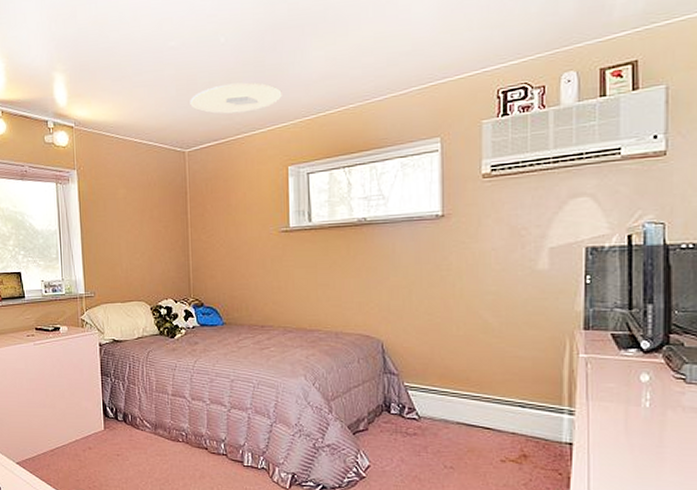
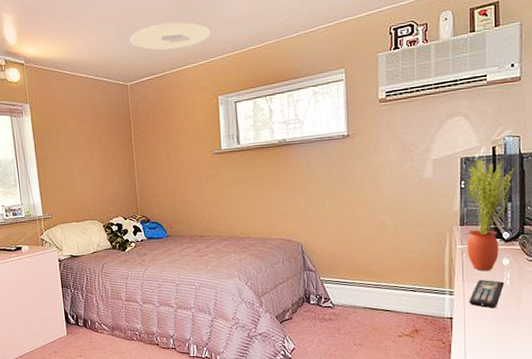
potted plant: none [593,248,658,388] -> present [467,158,515,271]
remote control: none [594,397,644,435] -> present [469,279,505,309]

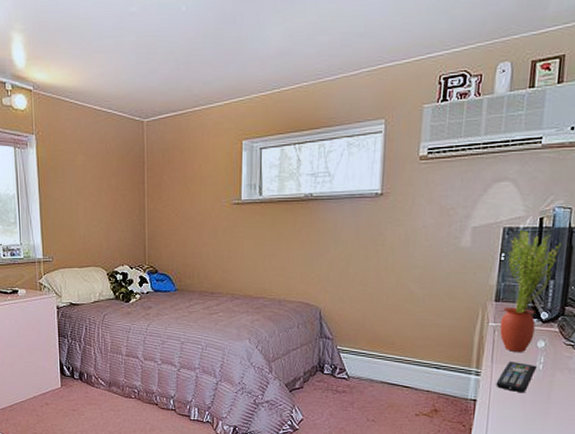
ceiling light: present [130,21,211,51] -> none [150,54,240,85]

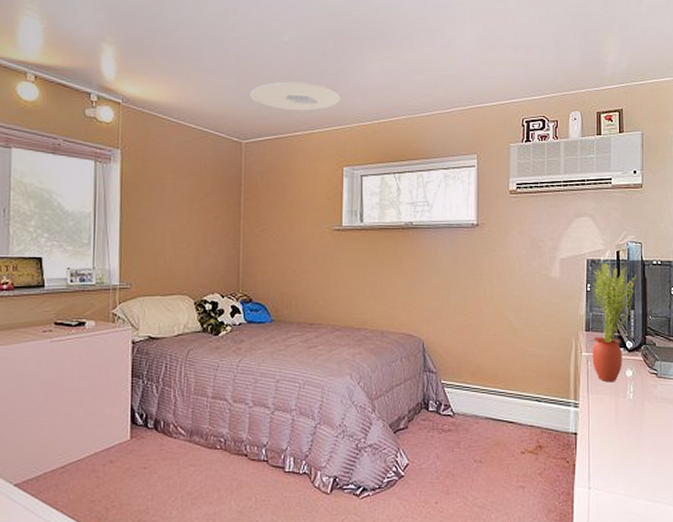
ceiling light: none [150,54,240,85] -> present [250,81,341,111]
remote control: present [496,361,538,393] -> none [593,391,629,424]

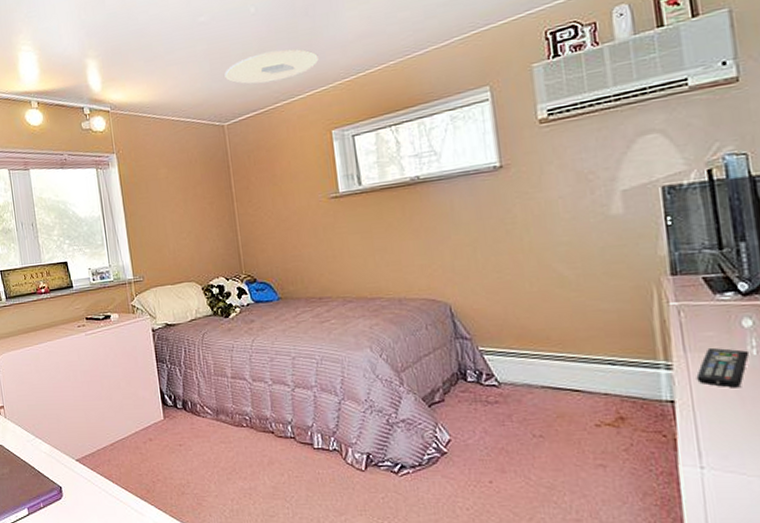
potted plant: present [592,261,637,383] -> none [674,186,745,337]
remote control: none [593,391,629,424] -> present [696,347,750,388]

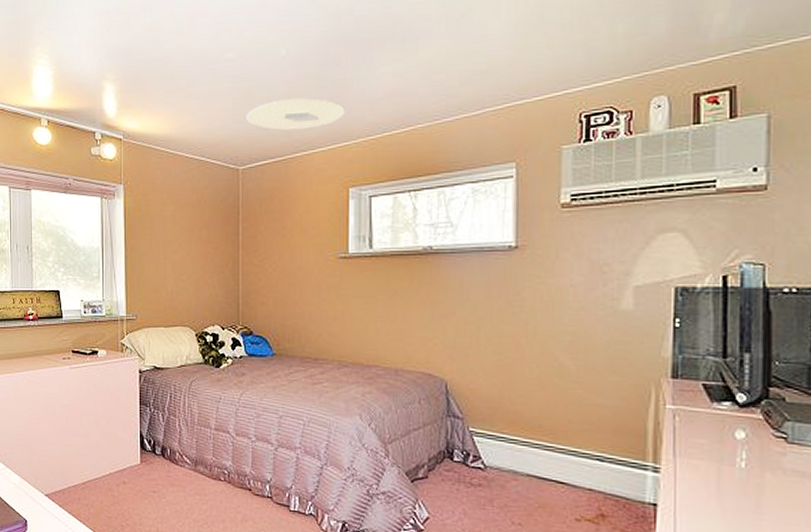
remote control: present [696,347,750,388] -> none [682,455,739,499]

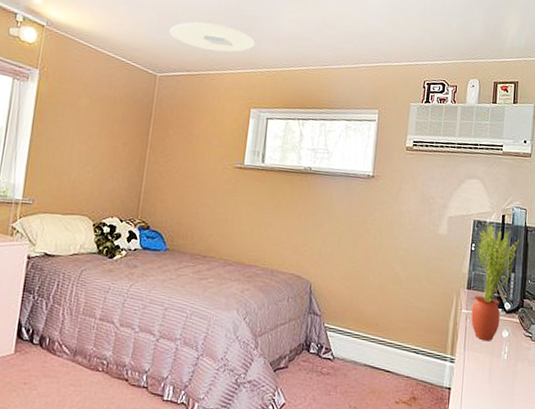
potted plant: none [681,289,756,445] -> present [471,223,520,342]

